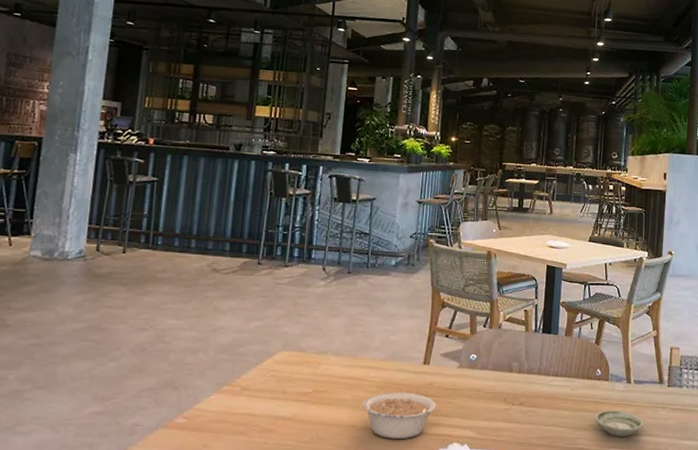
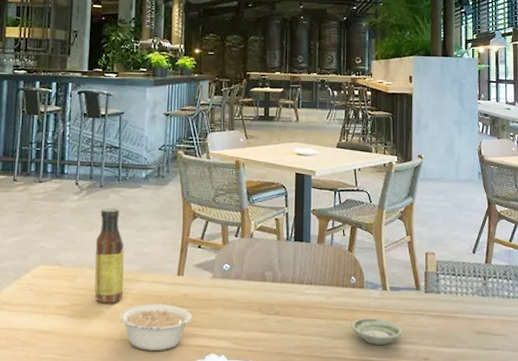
sauce bottle: none [338,294,370,391] -> present [94,208,124,303]

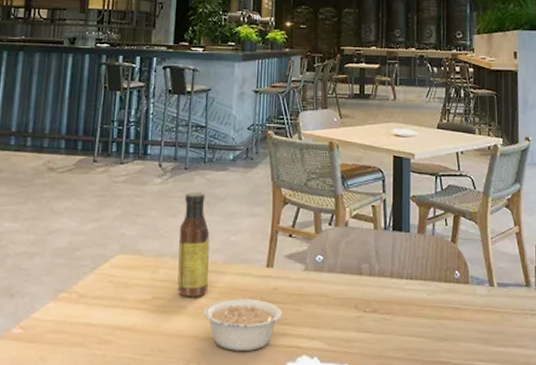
saucer: present [351,318,403,345] -> none [455,318,513,348]

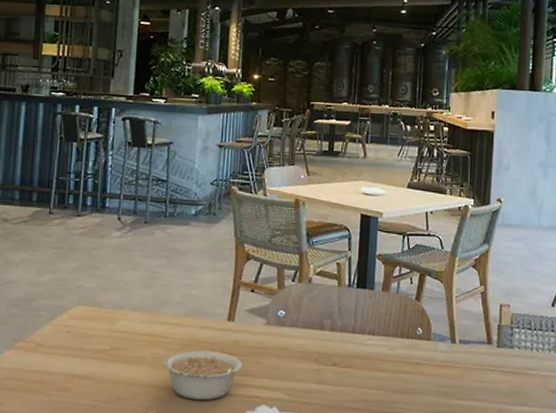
sauce bottle: present [177,192,210,297] -> none [136,246,170,348]

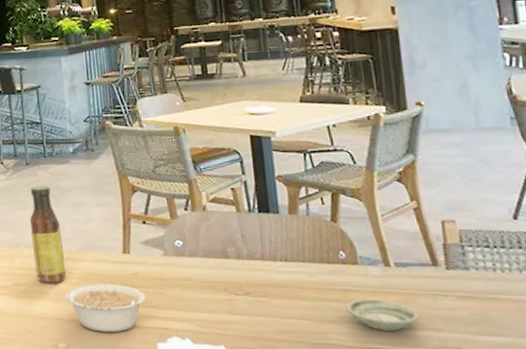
sauce bottle: none [136,246,170,348] -> present [29,185,66,283]
saucer: none [415,372,471,401] -> present [346,299,420,331]

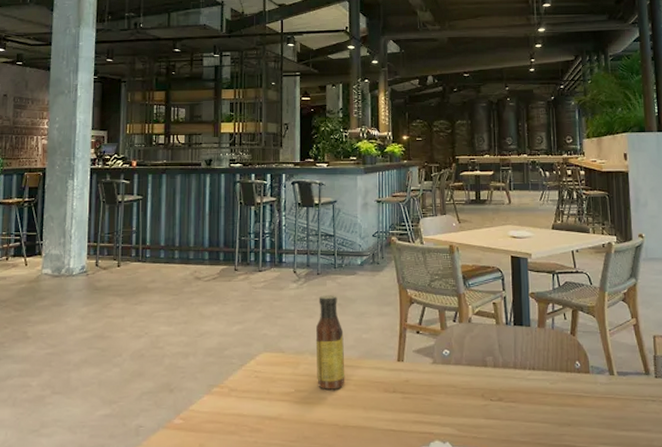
legume: present [65,284,151,332] -> none [342,390,419,437]
saucer: present [346,299,420,331] -> none [578,404,634,432]

